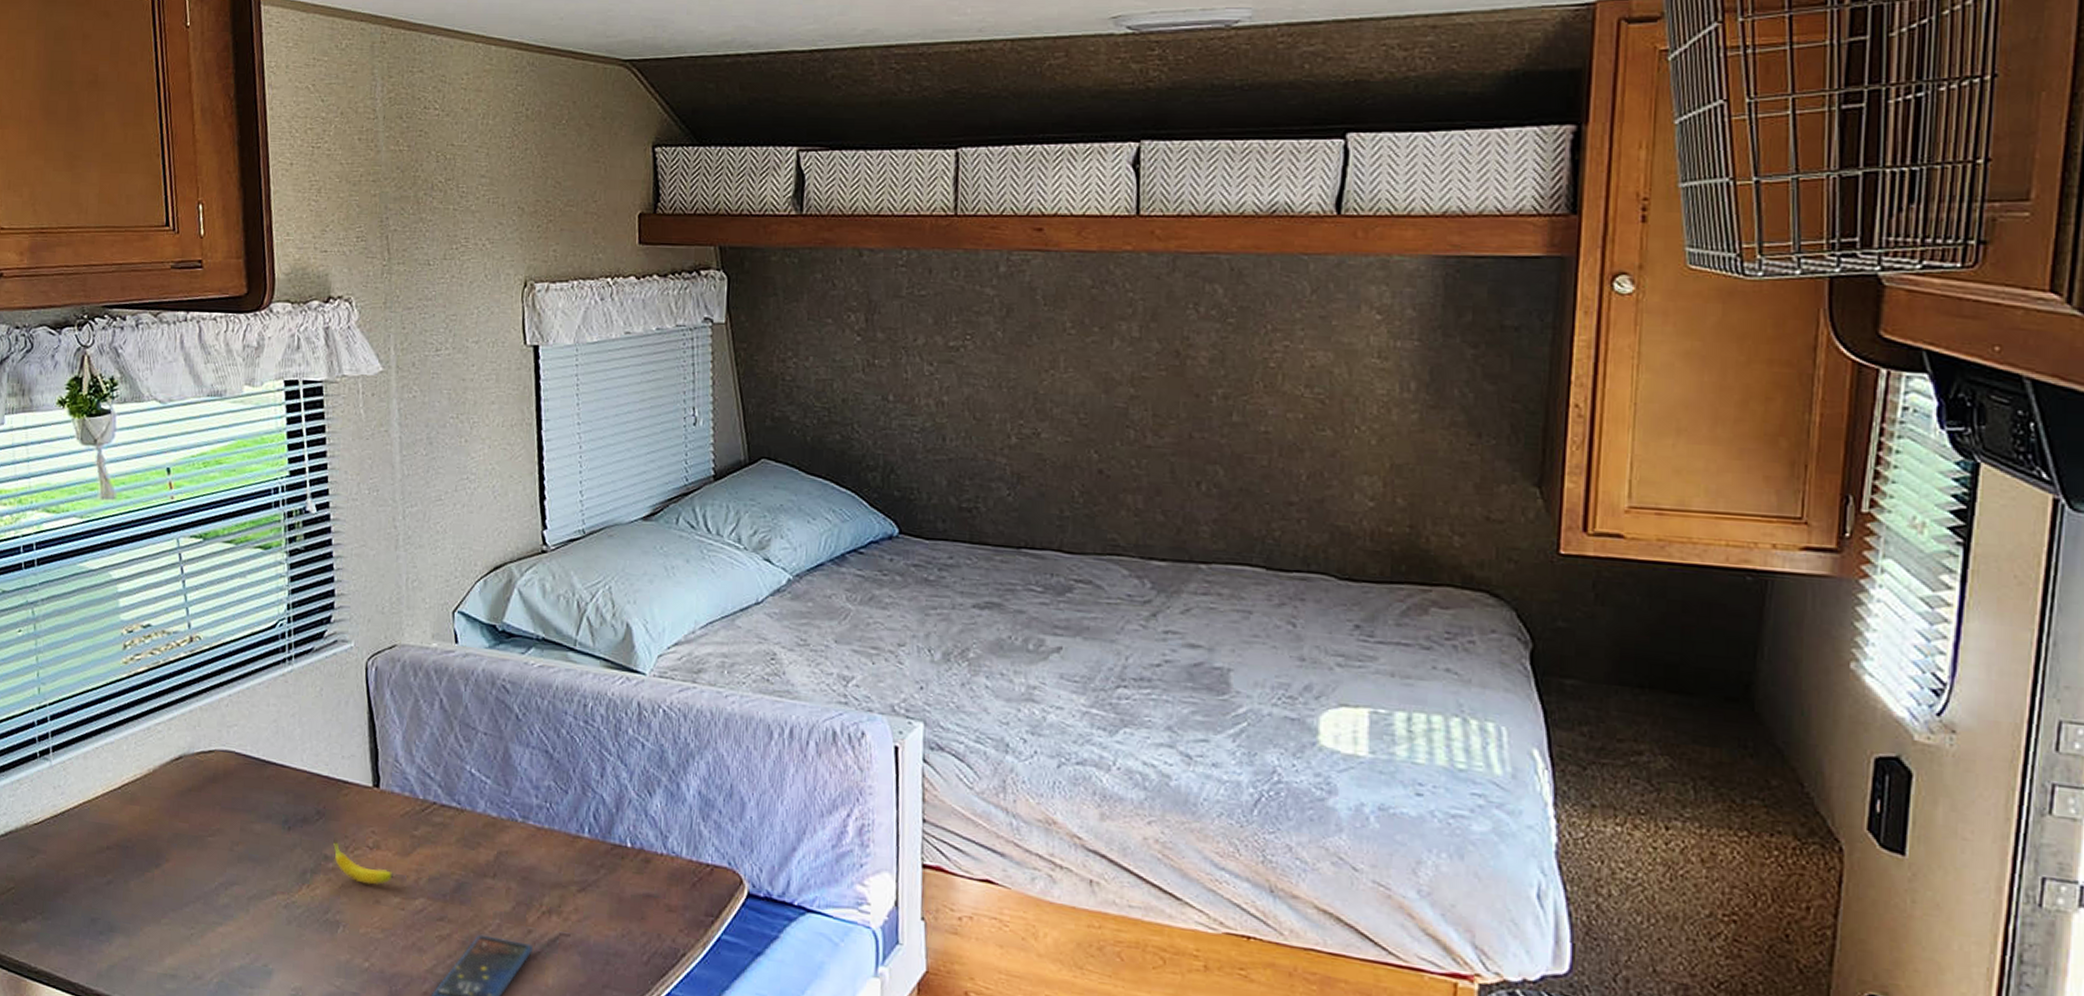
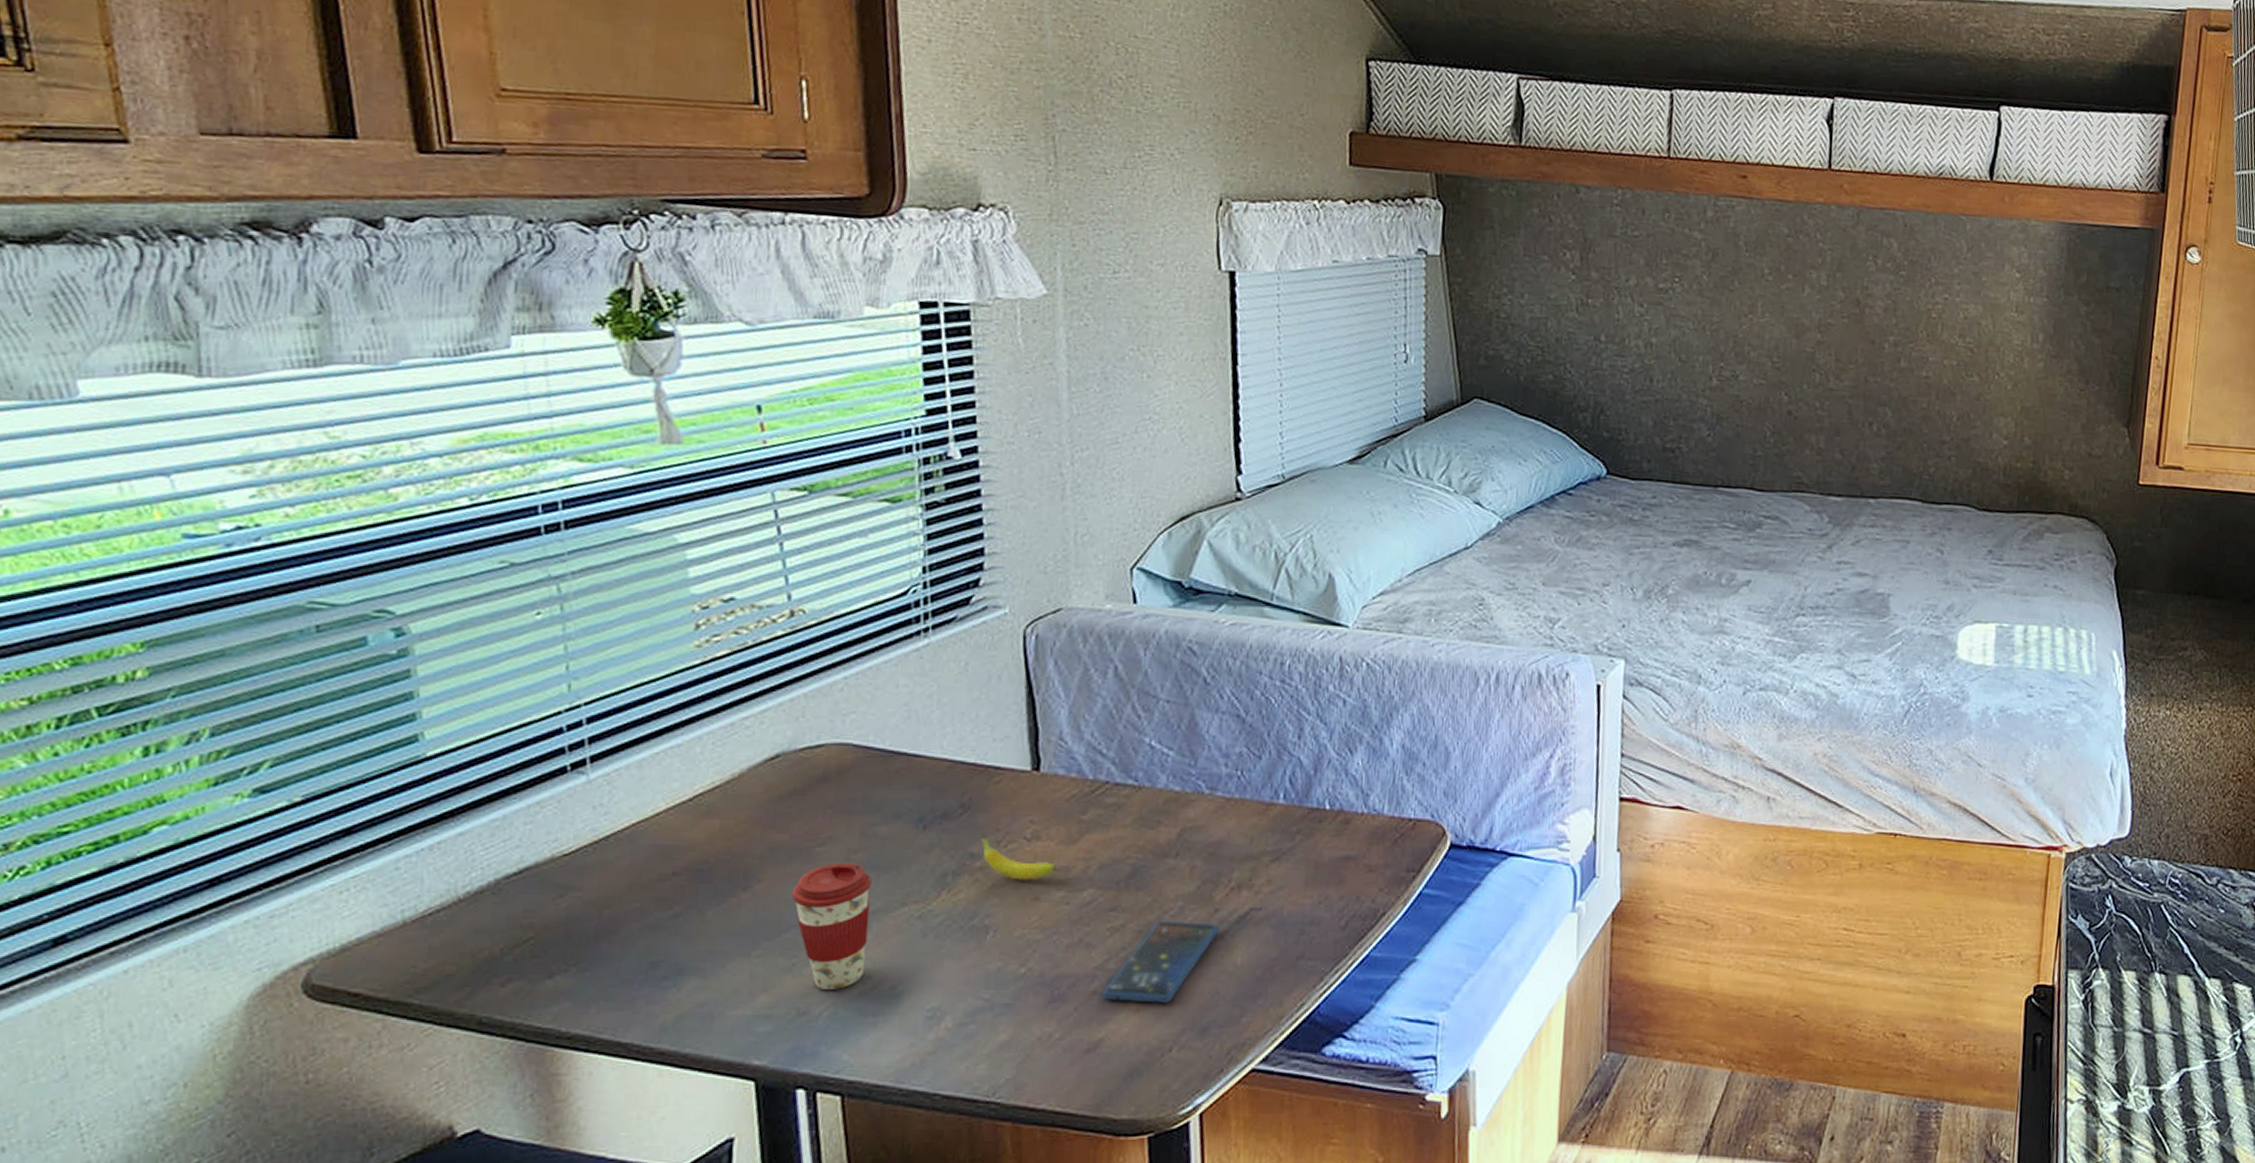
coffee cup: none [190,851,250,961] -> present [791,863,873,989]

